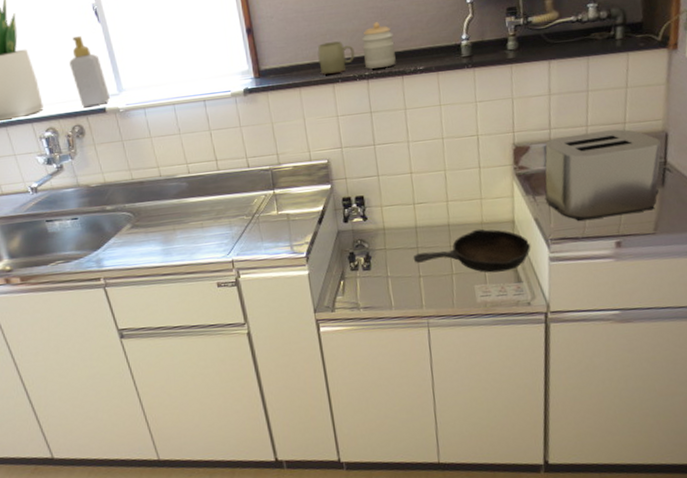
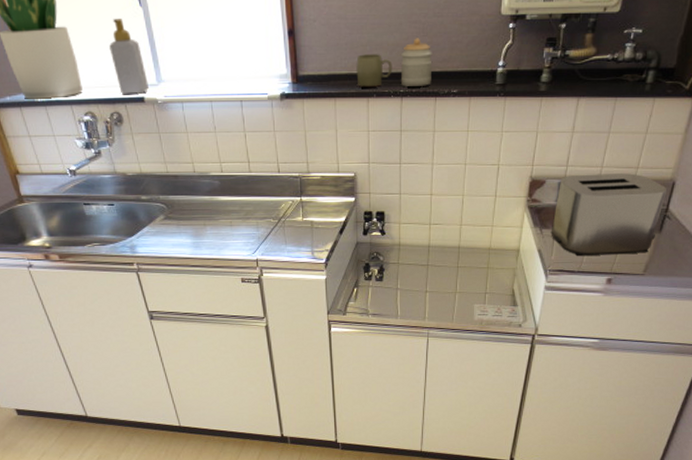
frying pan: present [413,228,531,273] -> none [422,254,531,295]

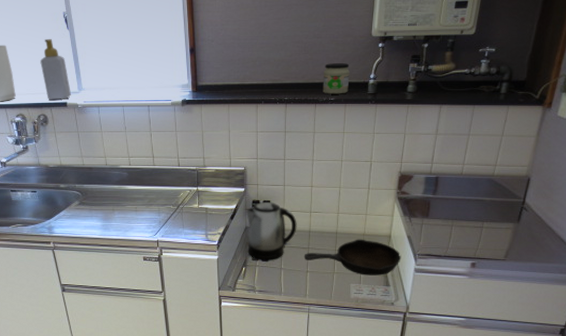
mug: present [356,54,393,88] -> none [247,68,278,96]
kettle: none [357,213,415,280] -> present [246,202,297,260]
jar: present [400,38,433,86] -> none [285,55,313,95]
frying pan: none [422,254,531,295] -> present [304,239,401,275]
jar: none [444,48,475,86] -> present [323,63,350,94]
toaster: present [551,173,668,256] -> none [419,170,524,242]

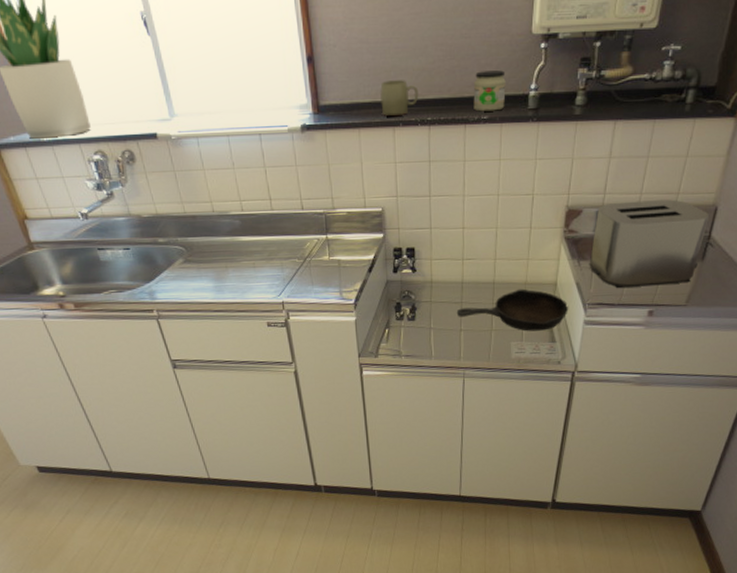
soap bottle: present [40,39,71,100] -> none [117,49,161,130]
kettle: present [246,202,297,260] -> none [387,249,448,320]
mug: none [247,68,278,96] -> present [380,80,419,117]
toaster: none [419,170,524,242] -> present [589,199,710,288]

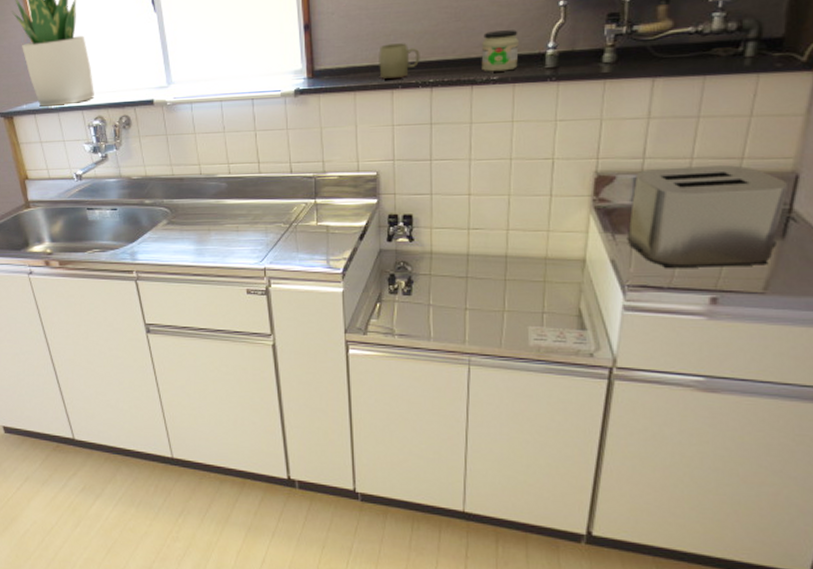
frying pan: present [456,288,569,331] -> none [460,264,602,315]

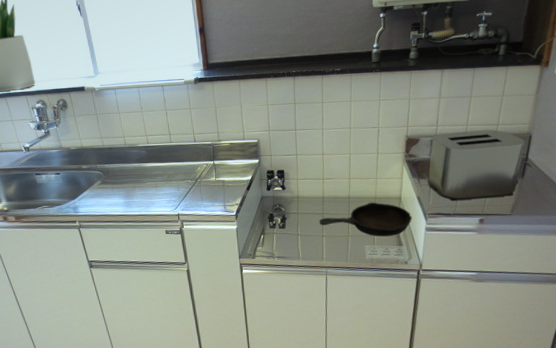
mug: present [378,43,420,80] -> none [255,43,286,71]
frying pan: none [460,264,602,315] -> present [319,202,412,237]
jar: present [481,30,519,72] -> none [328,34,354,65]

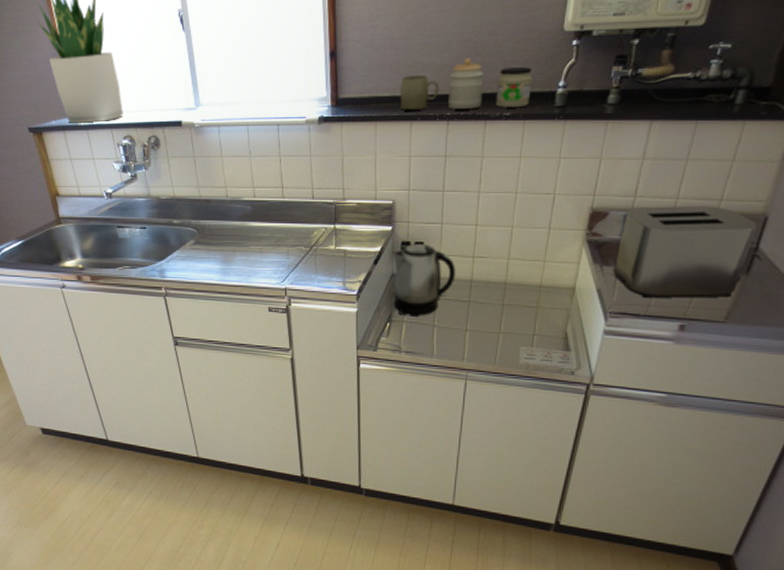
mug: none [255,43,286,71] -> present [400,75,440,111]
kettle: none [261,171,311,228] -> present [393,244,456,315]
jar: none [291,29,318,68] -> present [447,57,484,109]
frying pan: present [319,202,412,237] -> none [462,291,588,337]
jar: none [328,34,354,65] -> present [496,67,532,108]

